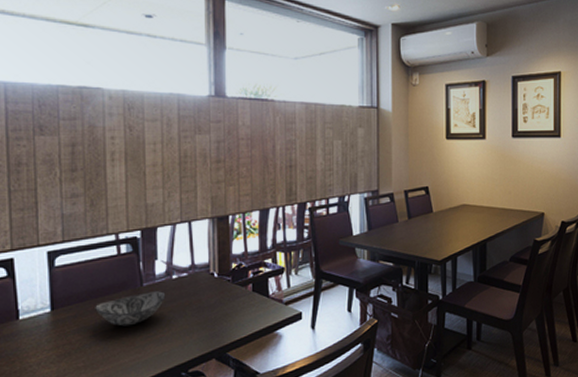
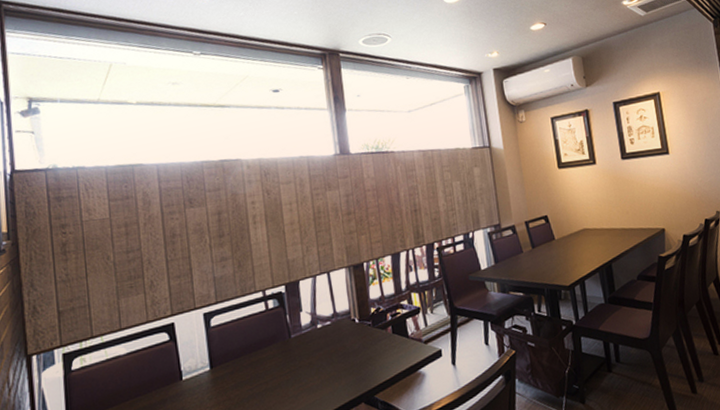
decorative bowl: present [95,291,166,327] -> none [249,341,313,379]

